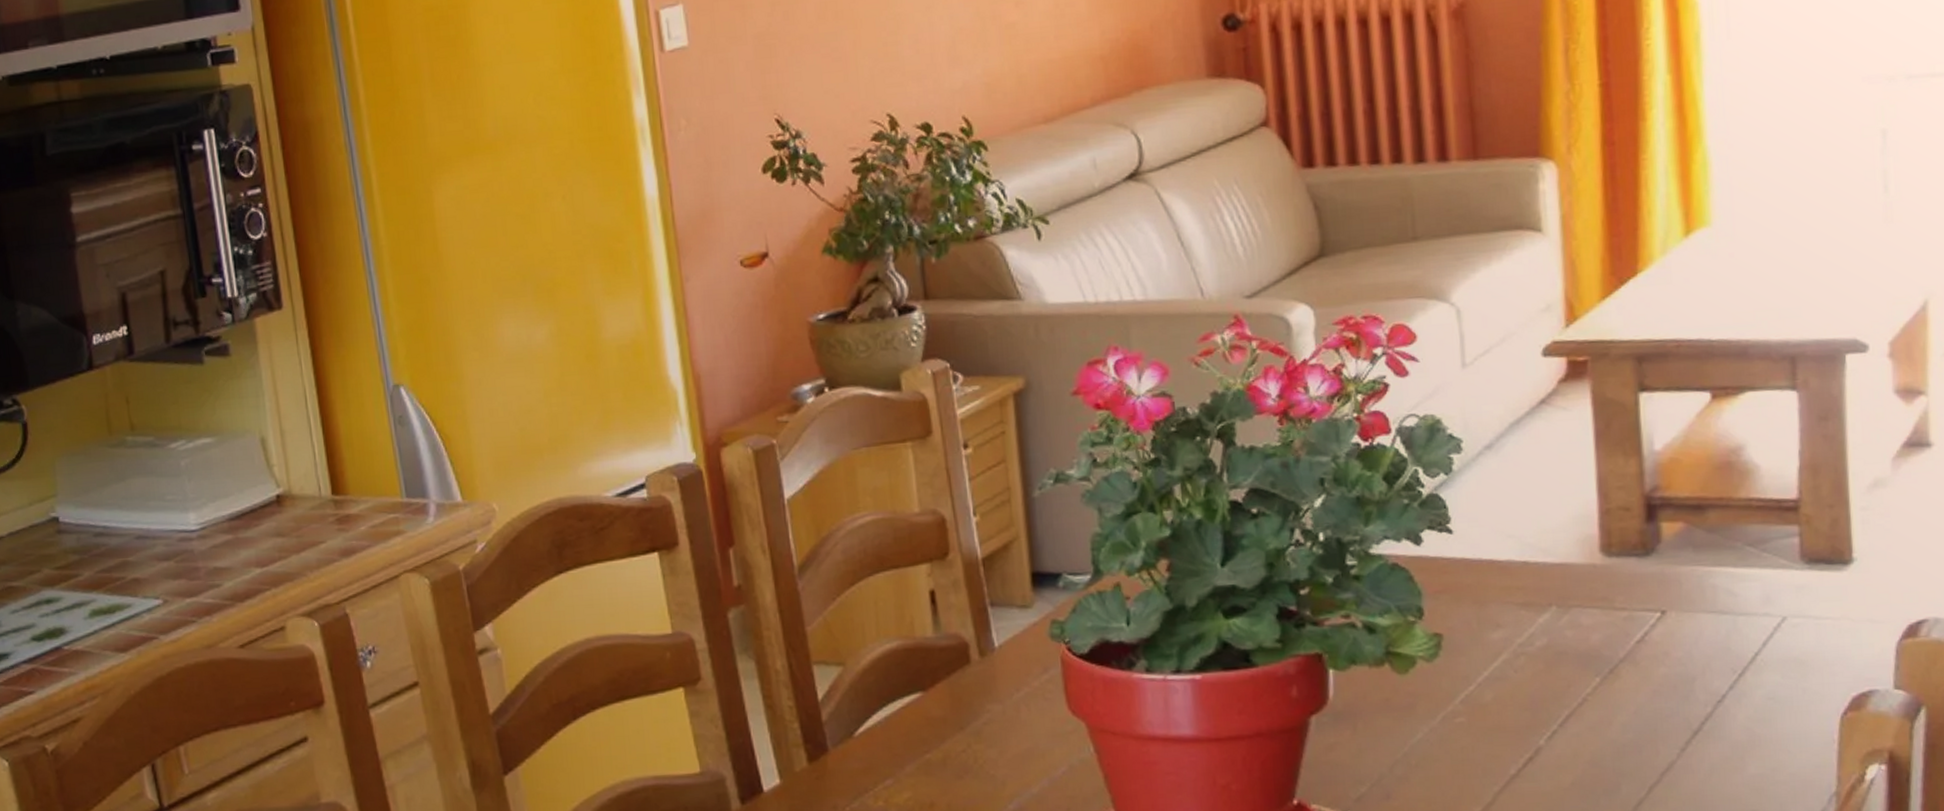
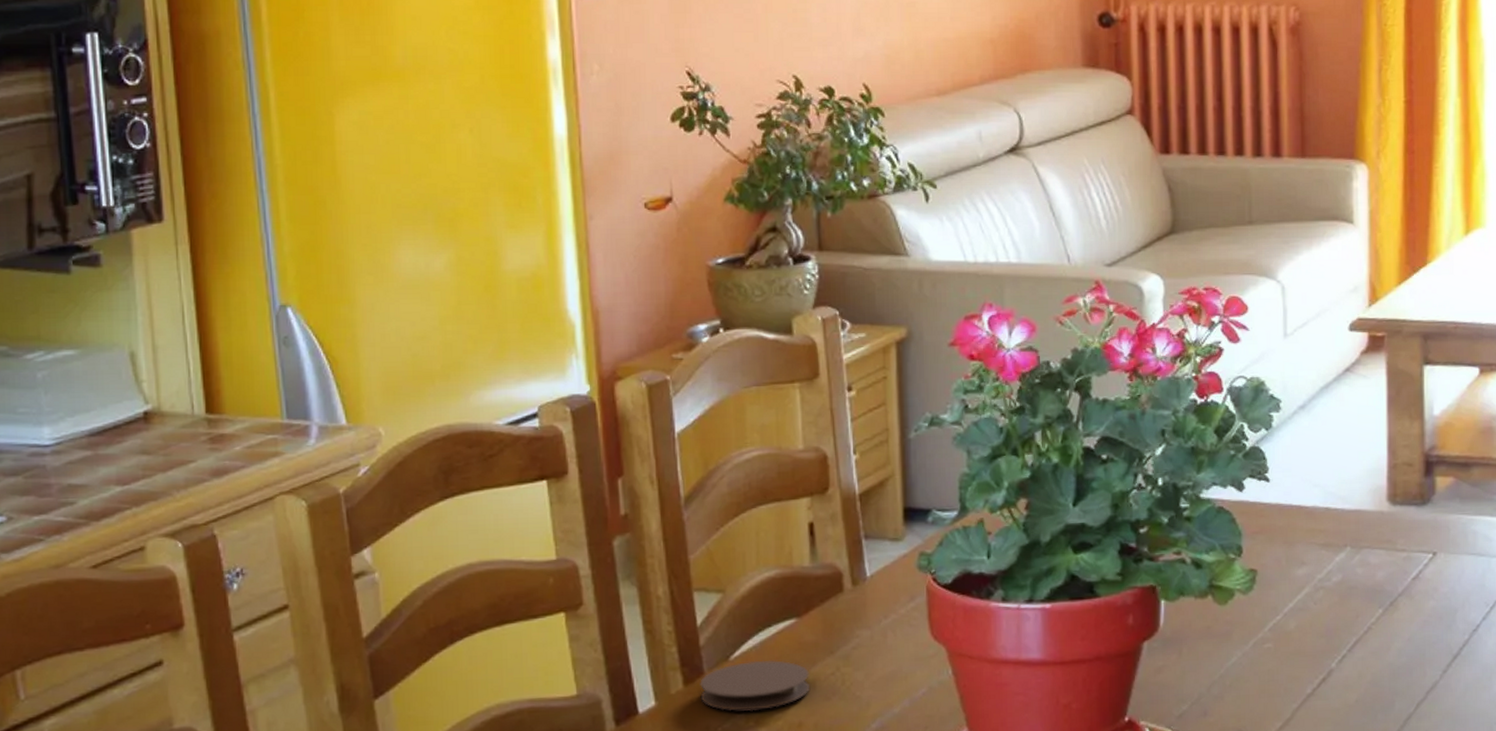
coaster: none [824,736,940,791] -> present [700,660,809,712]

